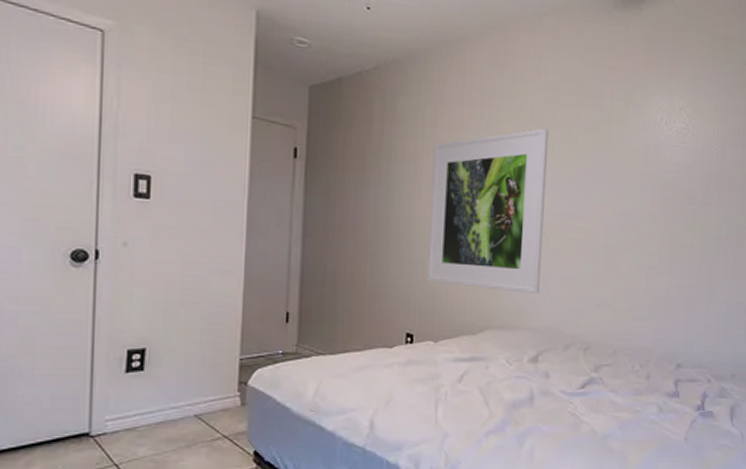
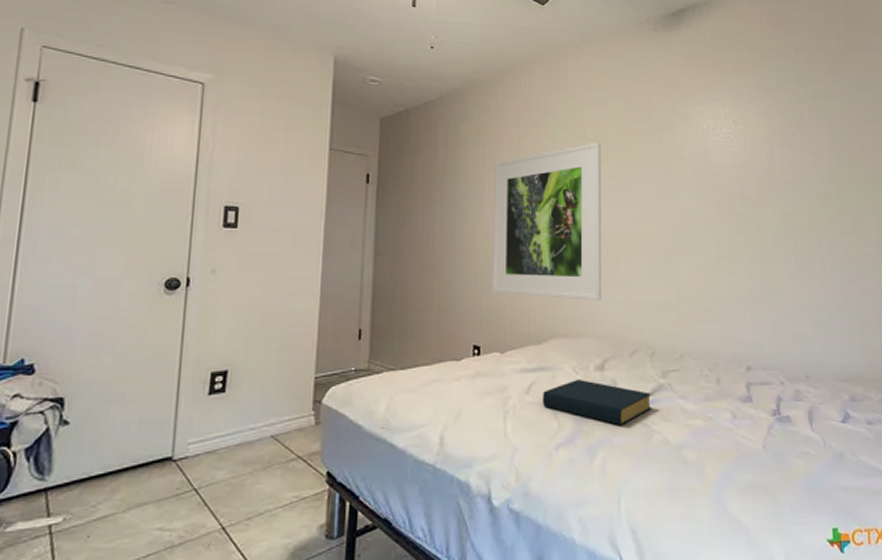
hardback book: none [474,369,583,416] -> present [542,378,652,426]

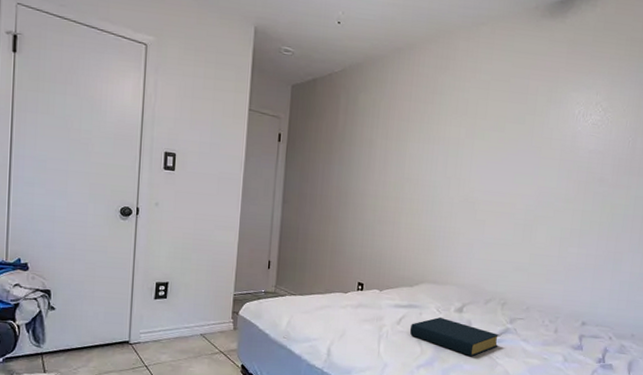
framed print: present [492,142,601,301] -> none [376,119,480,257]

